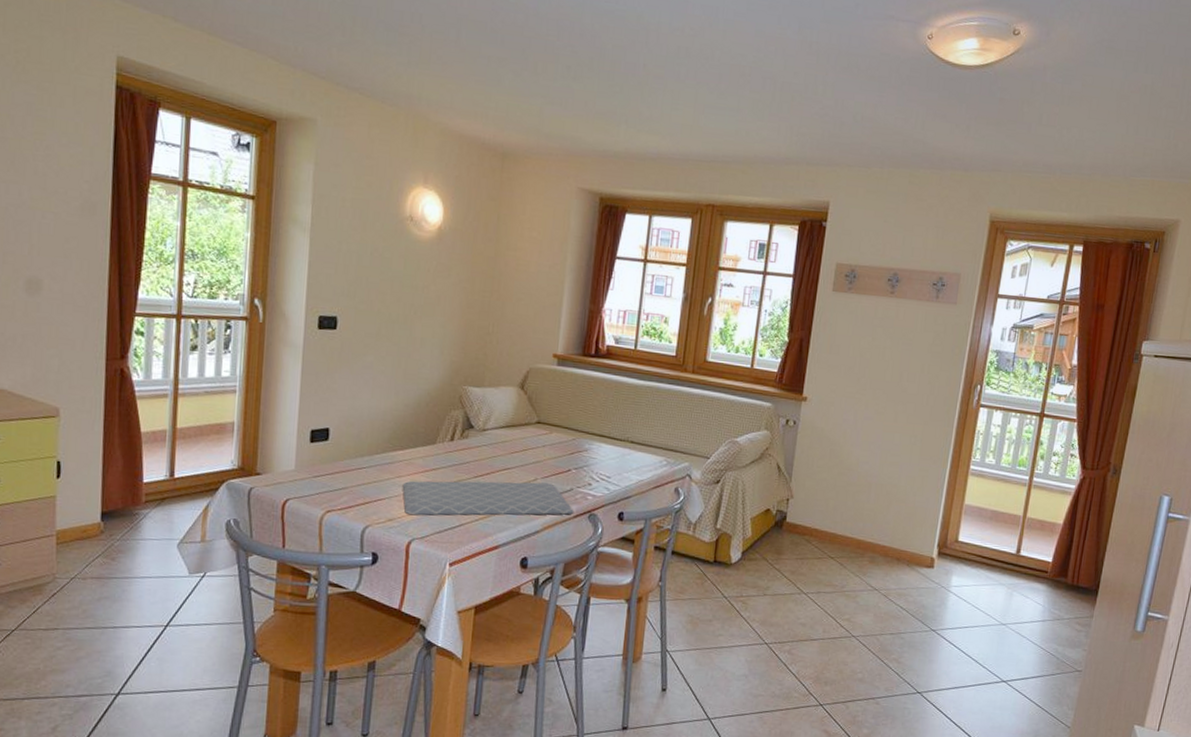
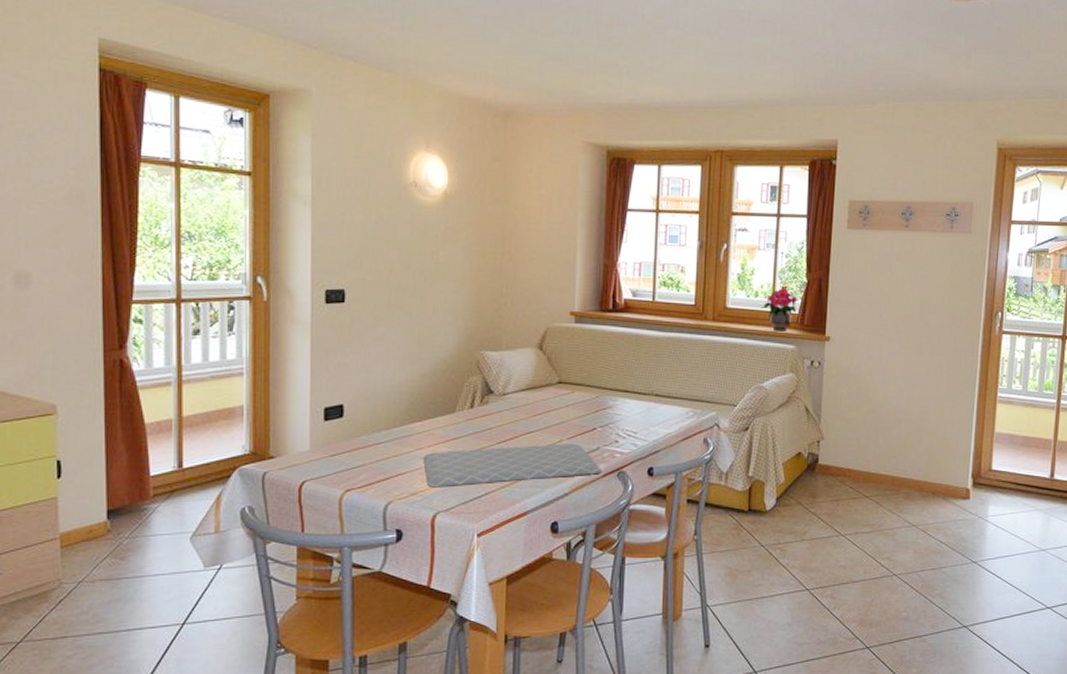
potted flower: none [740,343,777,389] -> present [761,285,797,332]

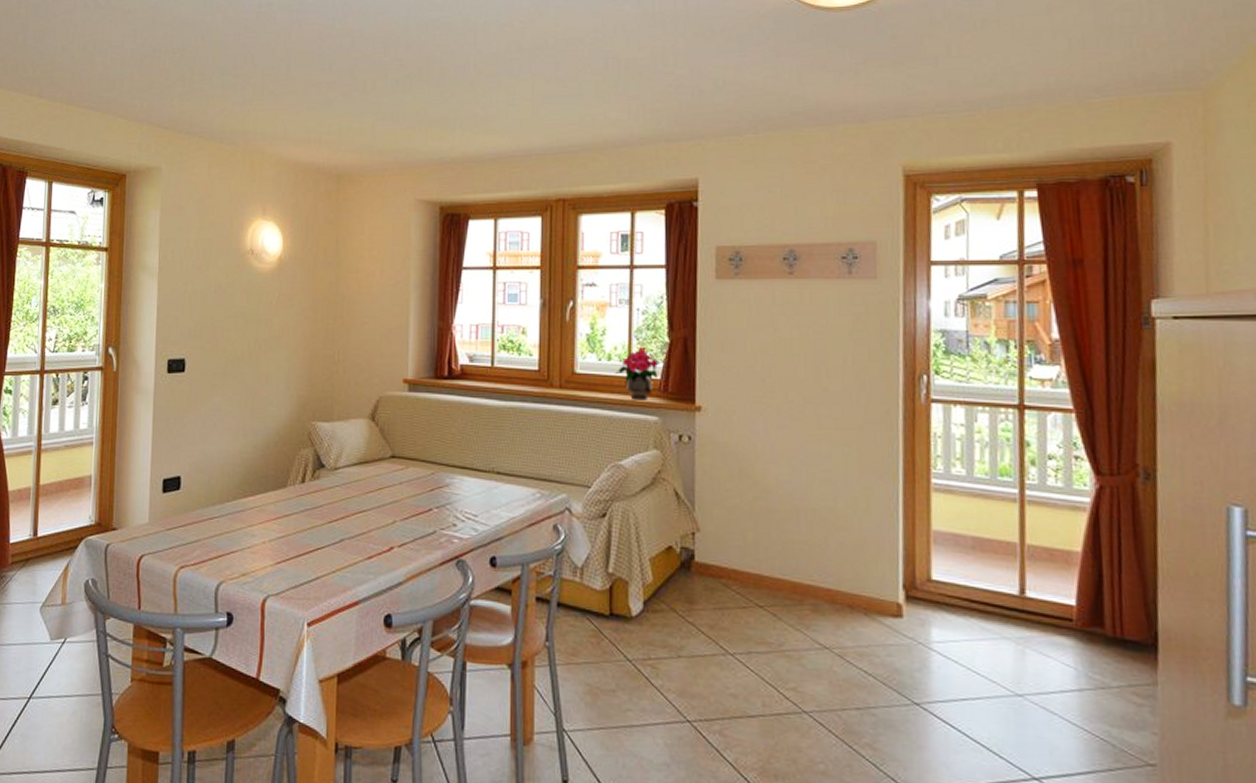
placemat: present [423,444,602,488] -> none [254,525,440,569]

